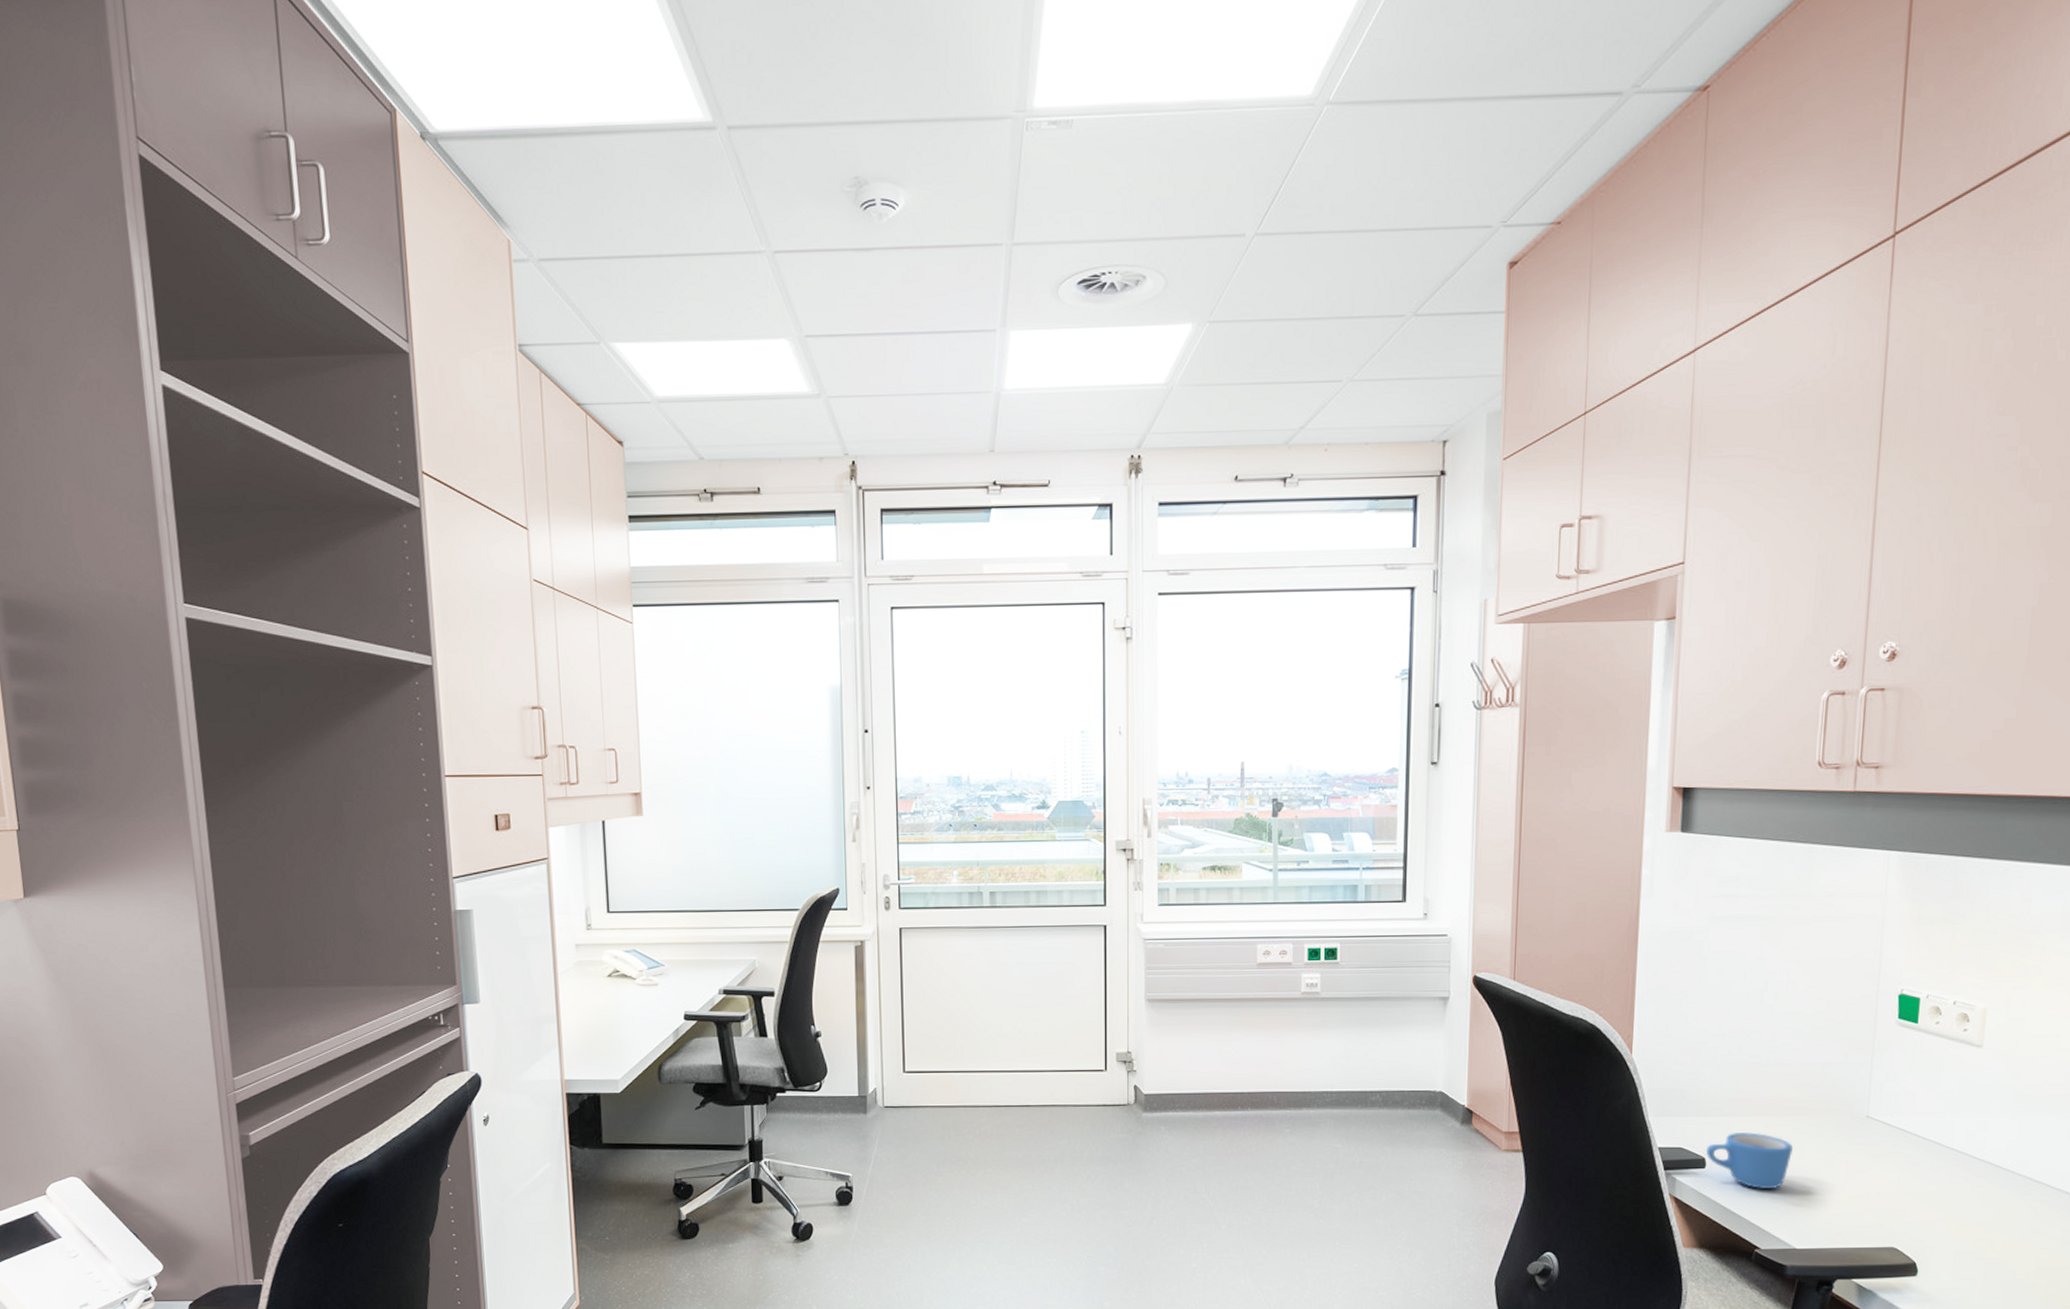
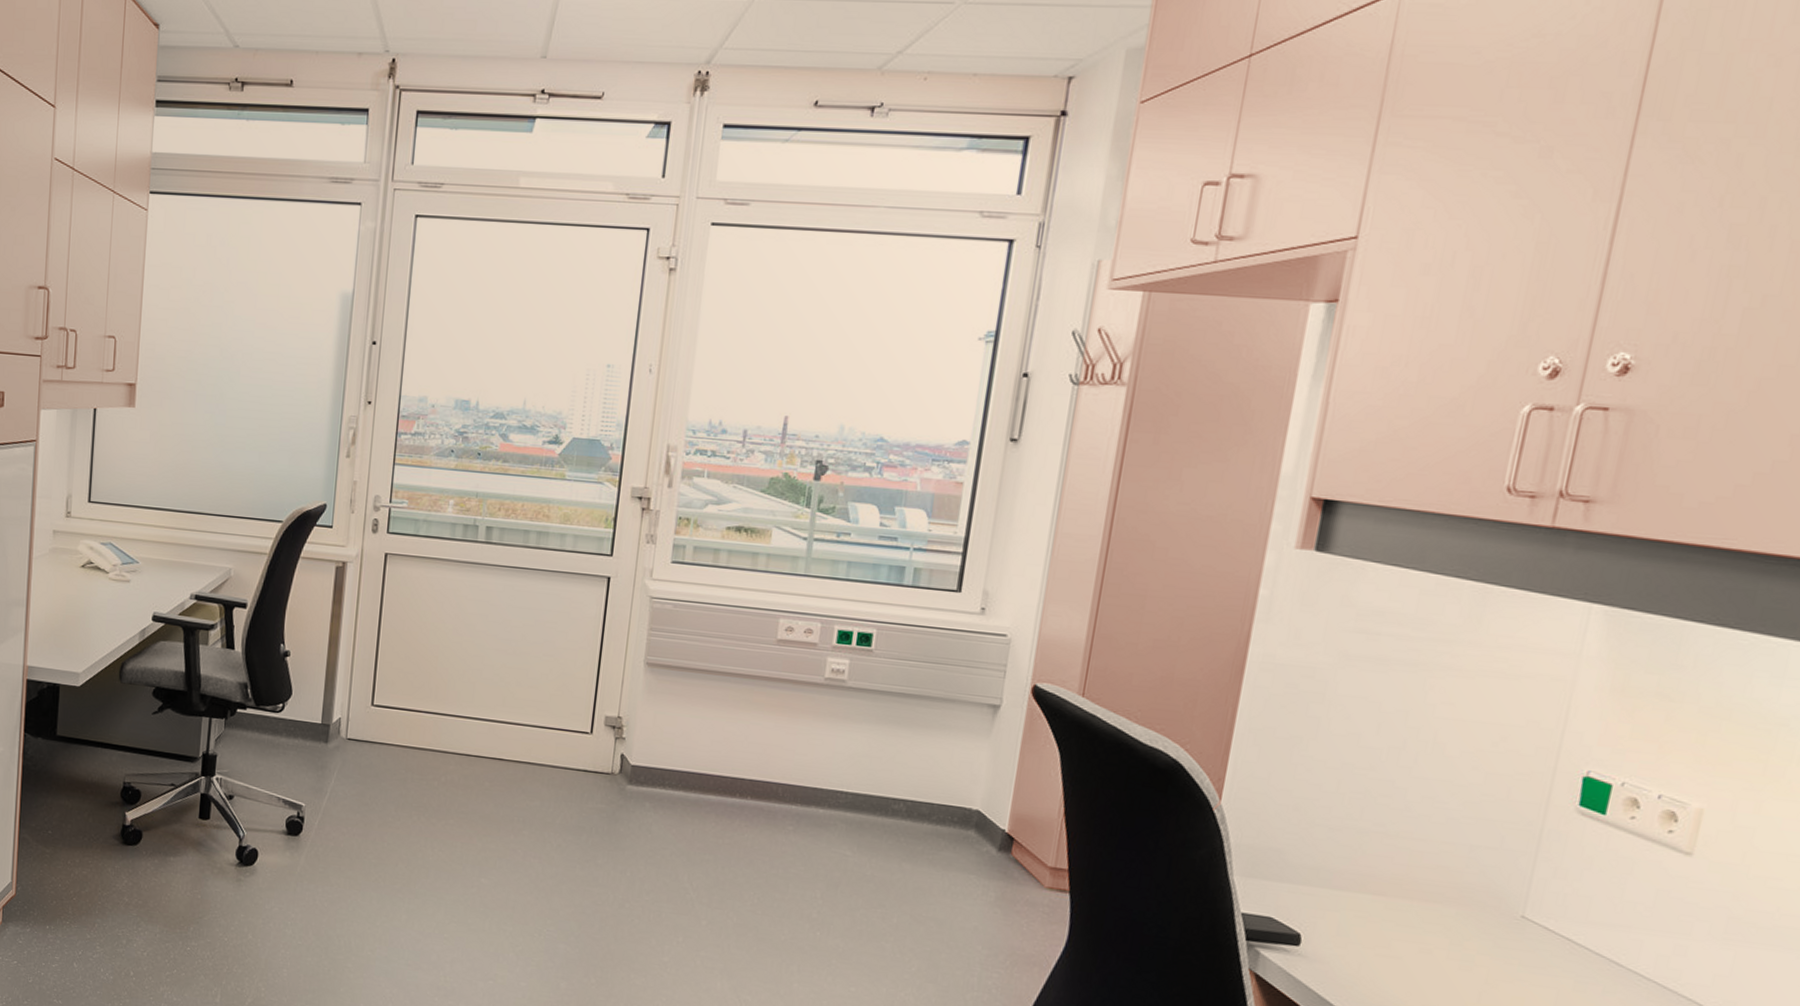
mug: present [1705,1132,1793,1190] -> none [1301,910,1418,985]

